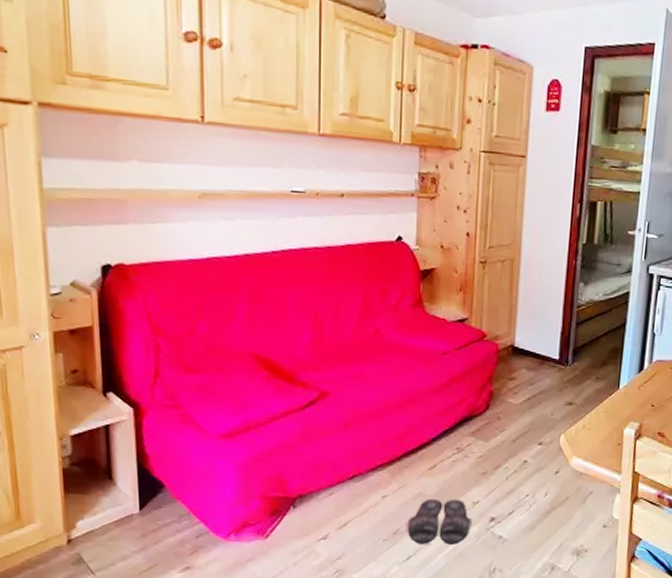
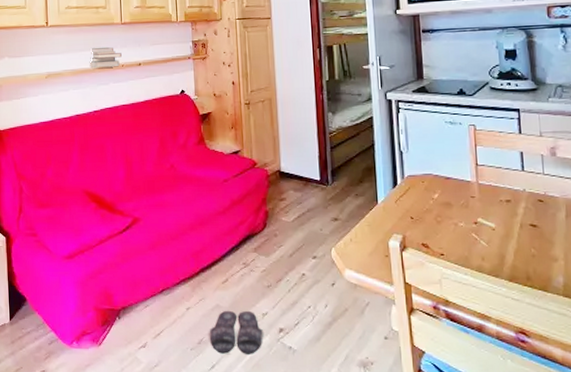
books: none [267,164,317,196] -> present [89,47,122,70]

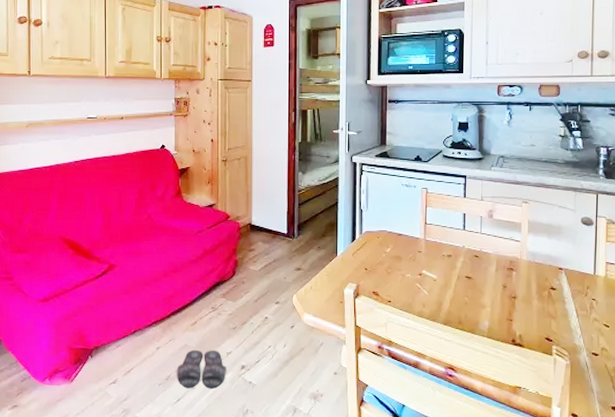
books: present [89,47,122,70] -> none [71,100,104,121]

